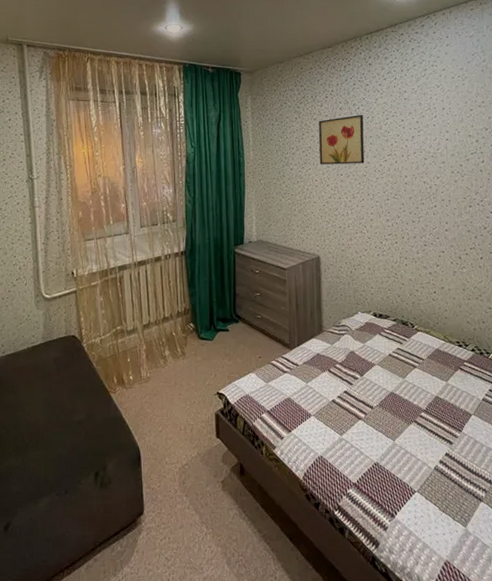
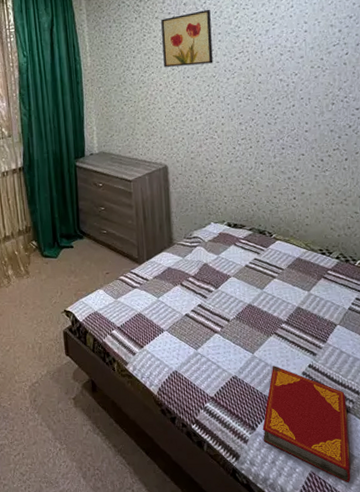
hardback book: none [401,453,483,573] -> present [262,366,351,483]

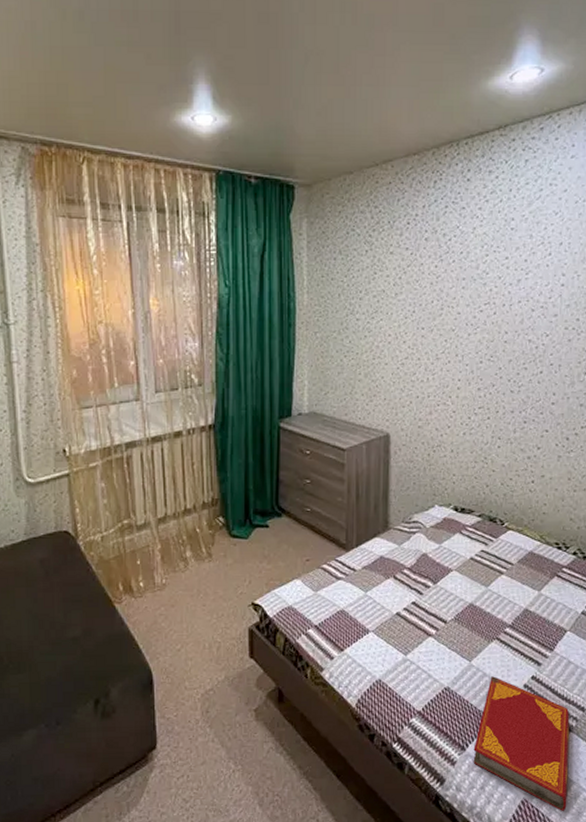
wall art: present [161,9,213,67] -> none [395,248,455,314]

